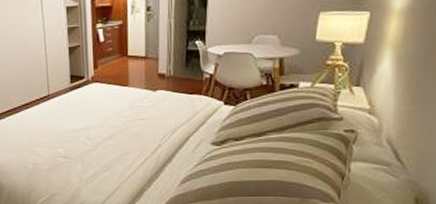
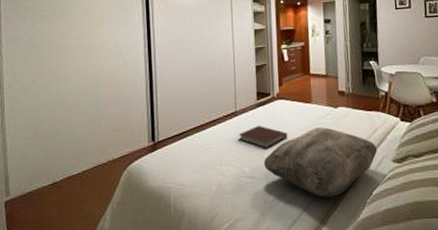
notebook: none [52,108,102,132] -> present [238,125,287,149]
cushion: none [79,111,195,177] -> present [264,127,377,198]

